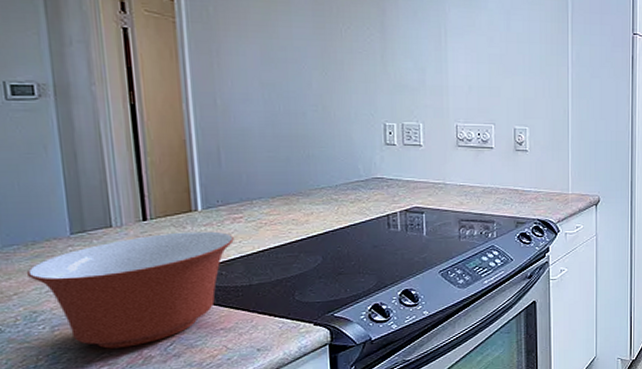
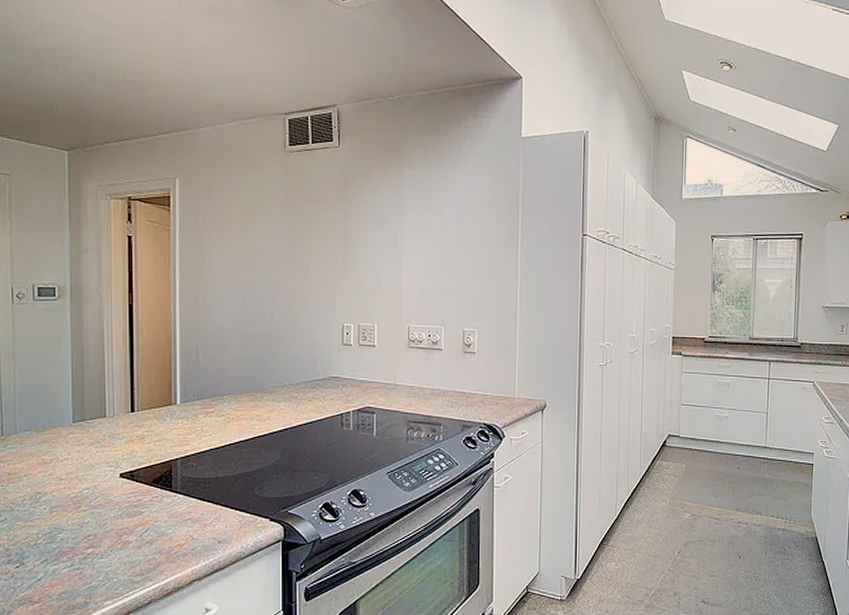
mixing bowl: present [26,231,234,349] -> none [35,424,205,532]

